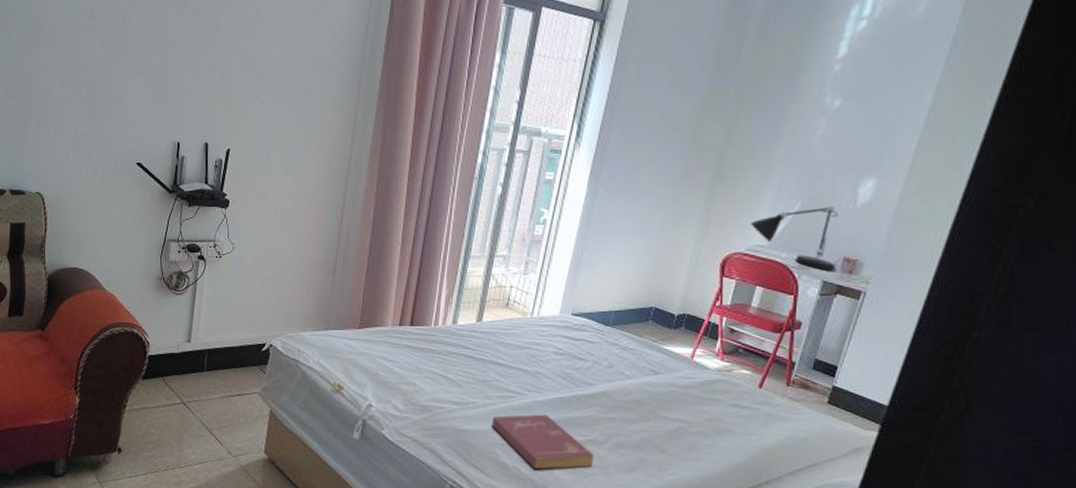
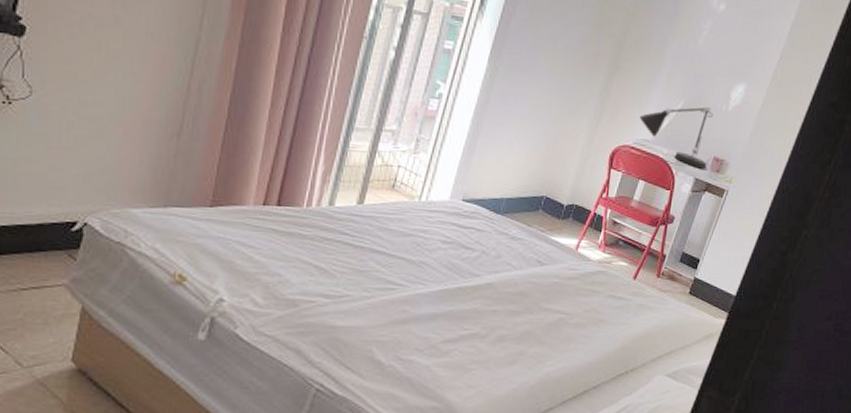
book: present [491,414,594,472] -> none [368,307,475,370]

